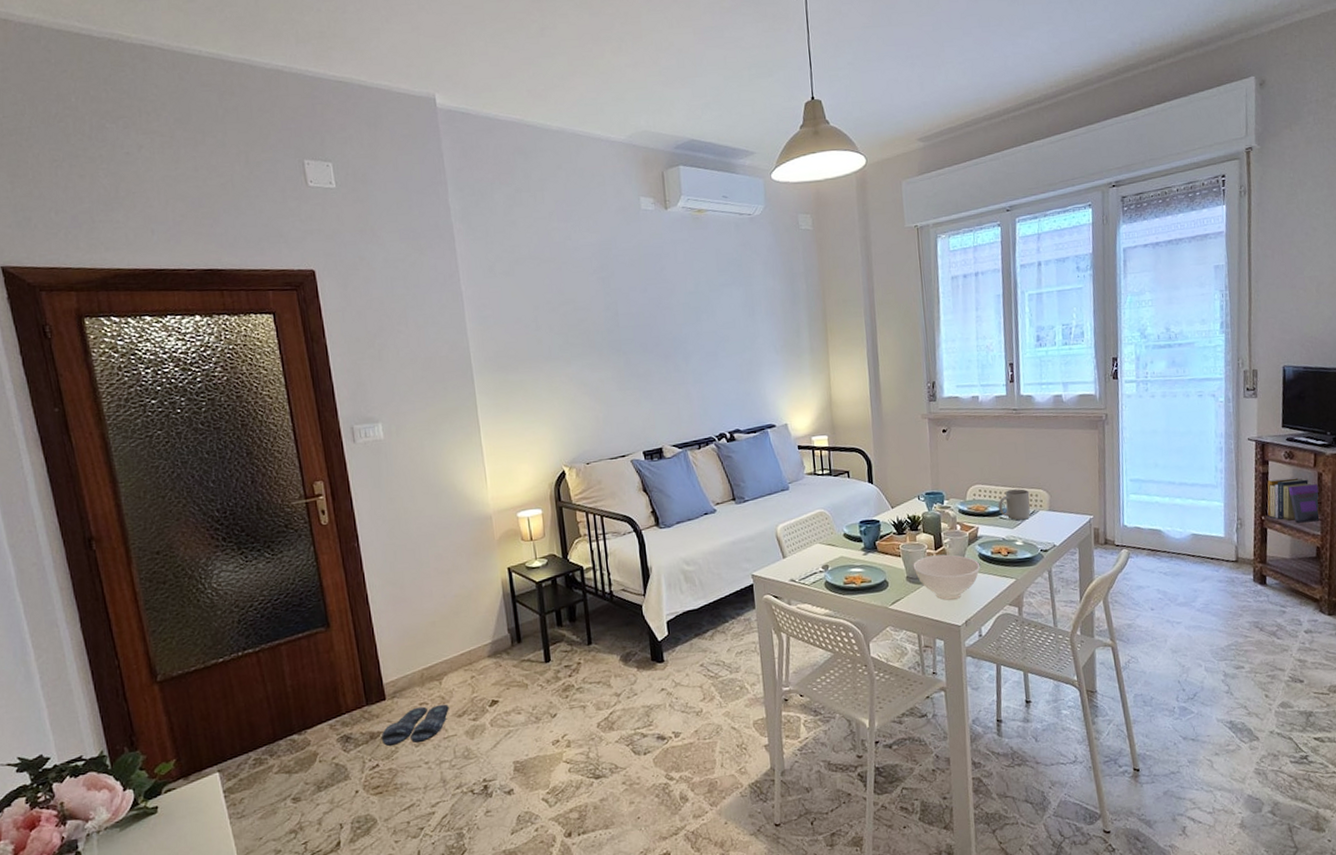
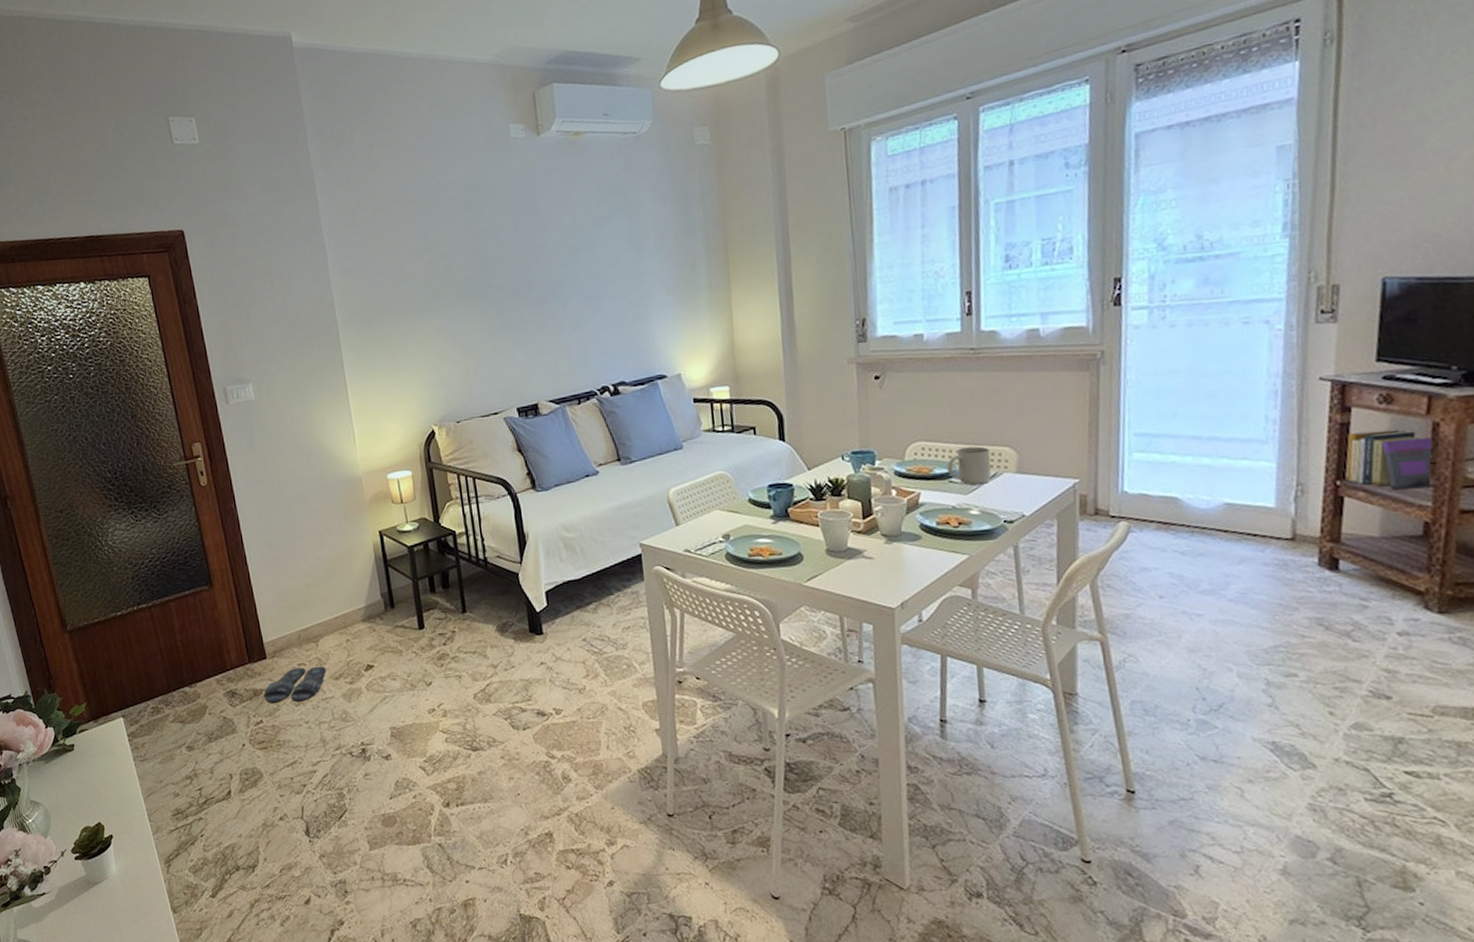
bowl: present [913,554,981,600] -> none [834,524,922,578]

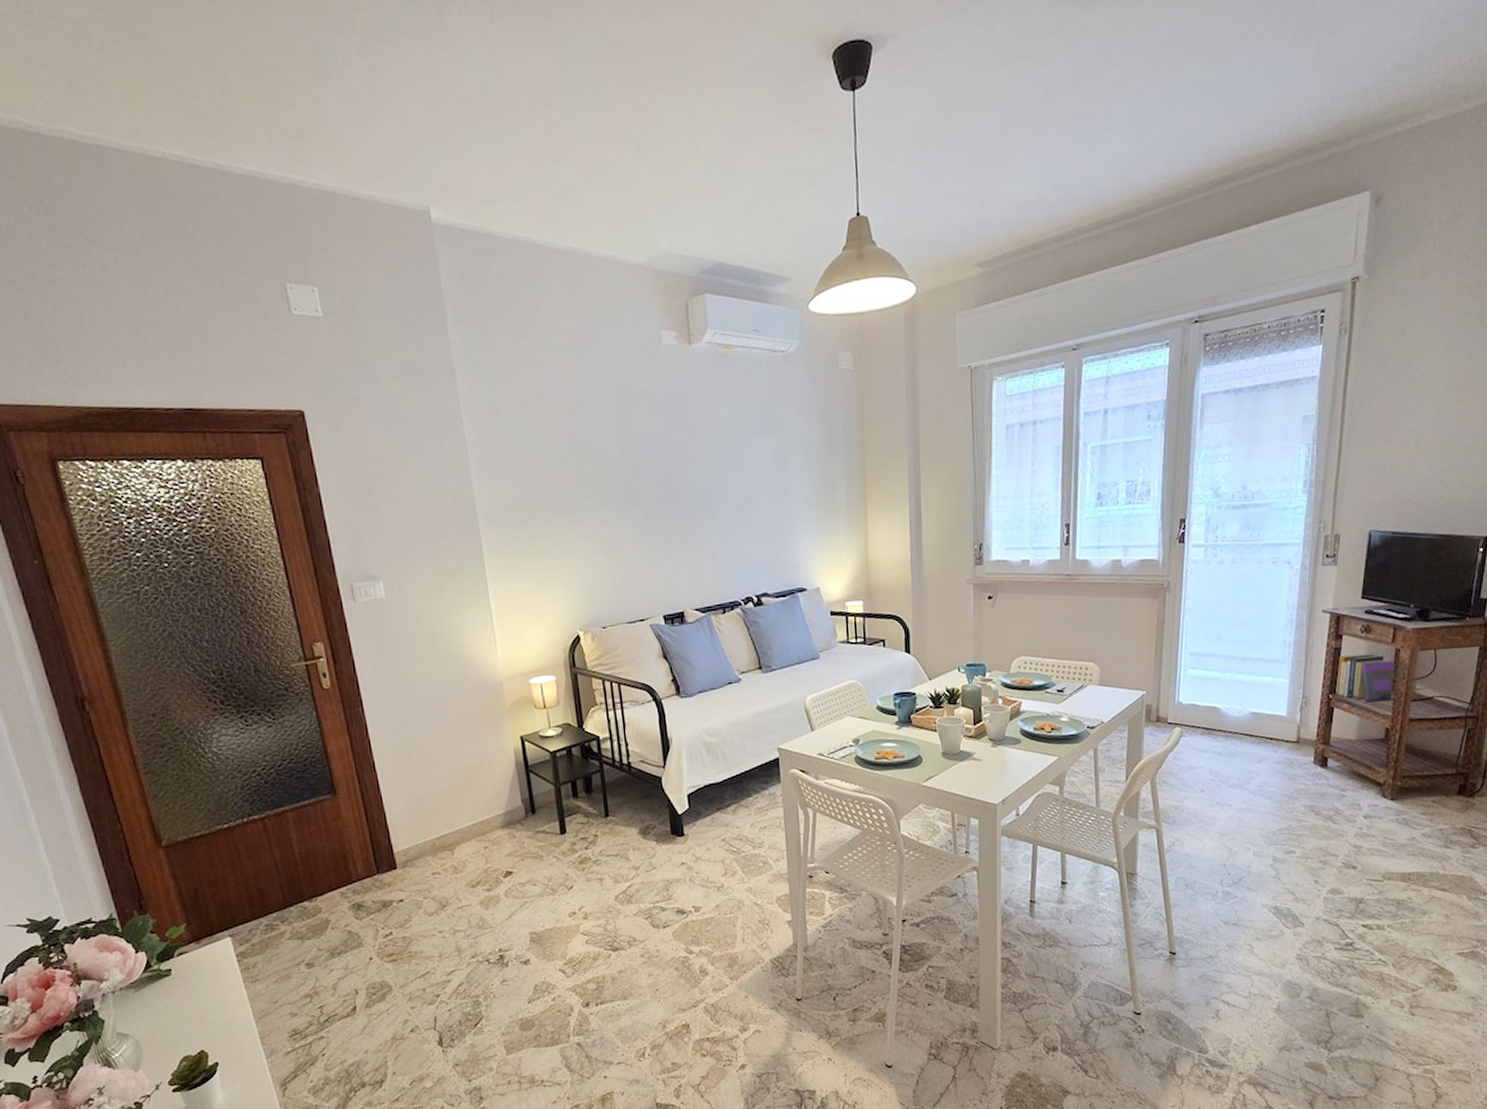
slippers: present [264,666,326,703] -> none [394,874,462,915]
mug: present [947,446,991,485] -> none [1045,661,1079,695]

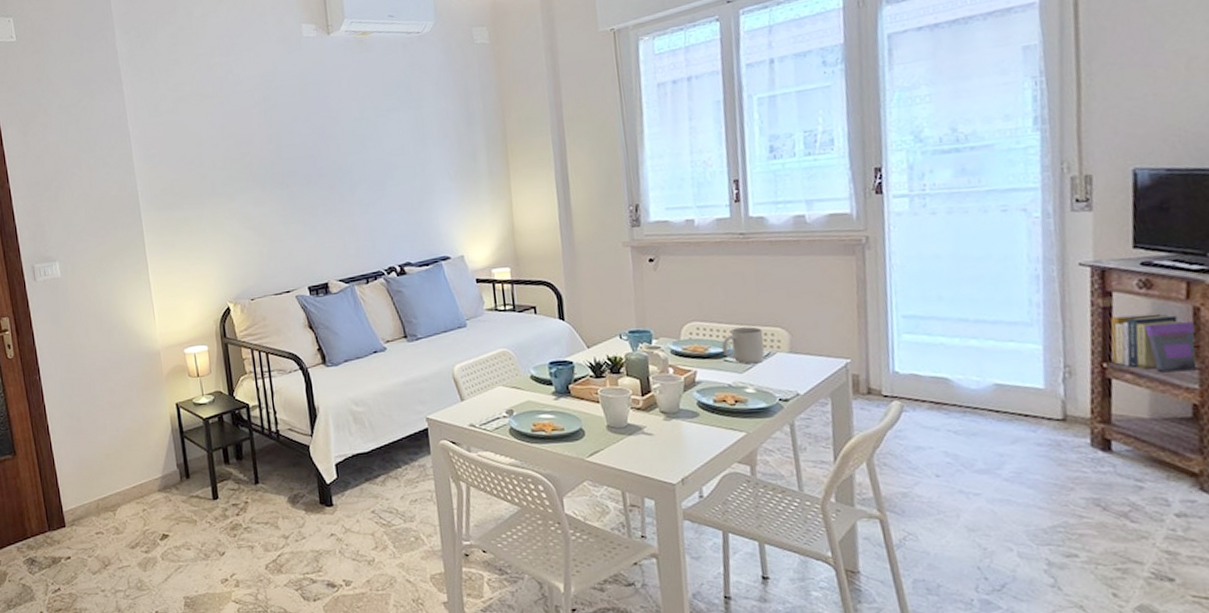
mug: none [1045,661,1079,695] -> present [722,326,765,364]

